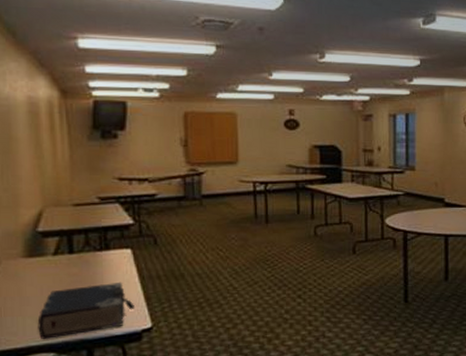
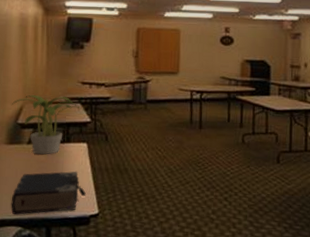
potted plant: none [26,195,124,267] -> present [11,95,84,155]

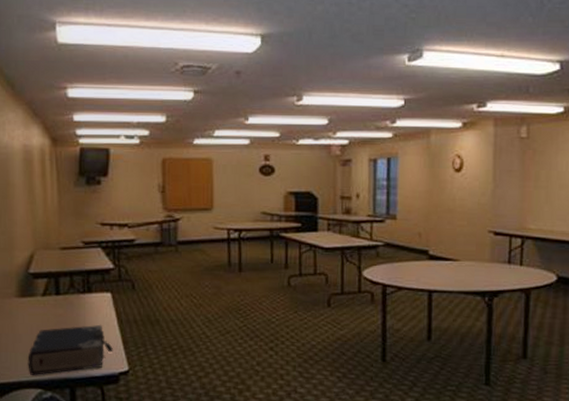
potted plant: present [11,95,84,155] -> none [20,240,105,308]

